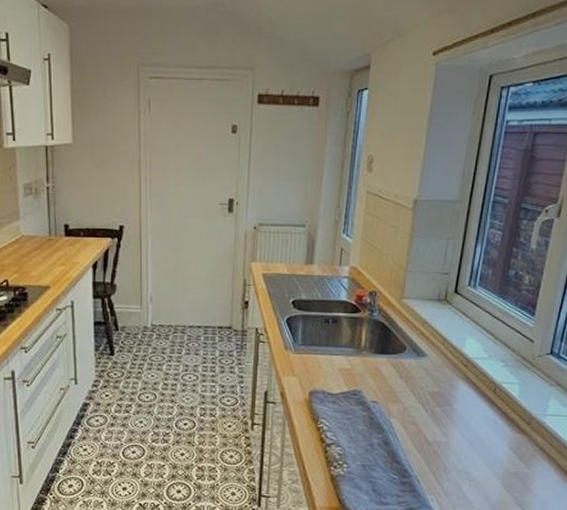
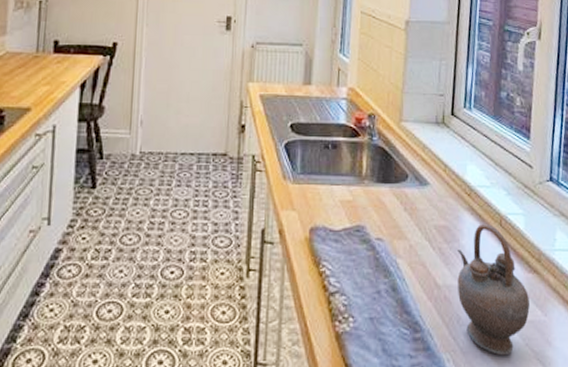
teapot: none [446,390,515,499] -> present [457,223,530,356]

